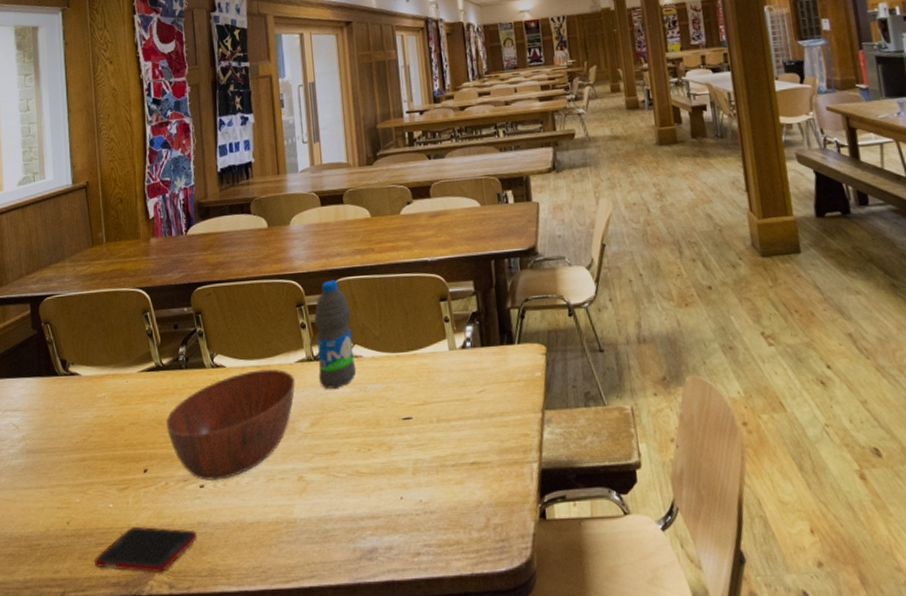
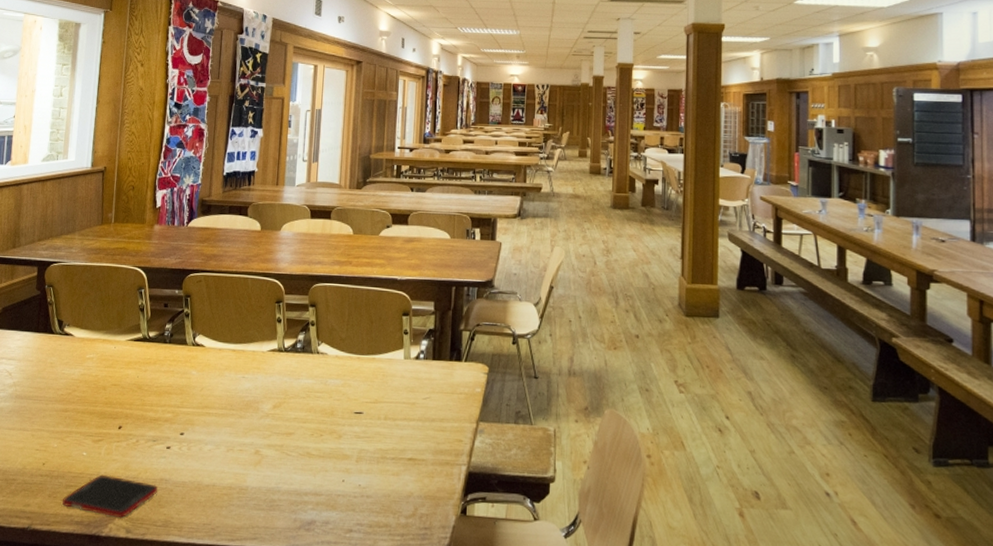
bowl: present [165,368,295,482] -> none [144,353,265,445]
water bottle: present [314,279,356,389] -> none [286,283,323,379]

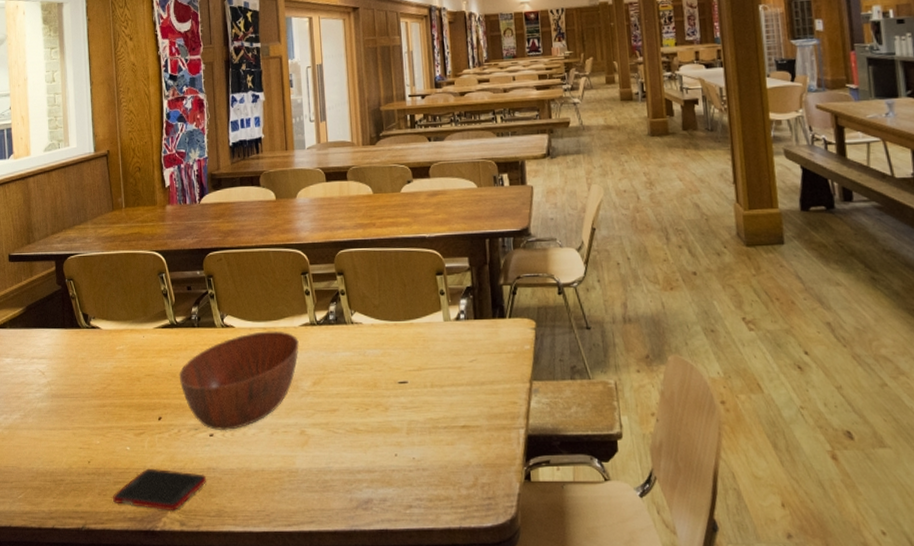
bowl: none [144,353,265,445] -> present [179,331,299,431]

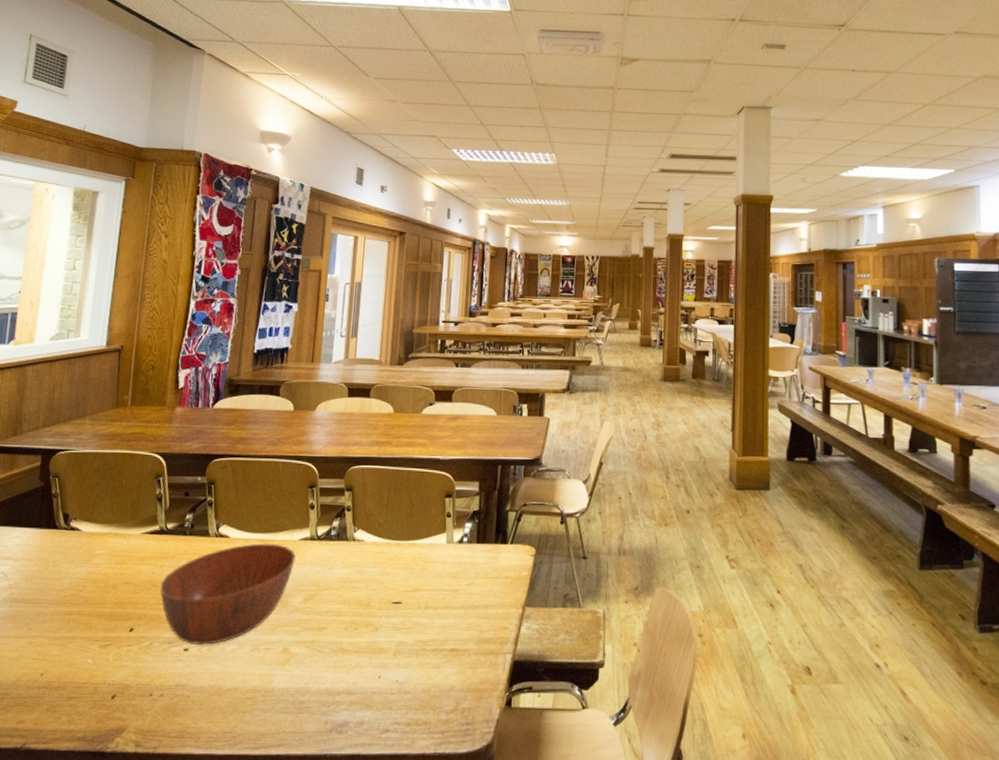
cell phone: present [113,468,207,512] -> none [62,683,174,731]

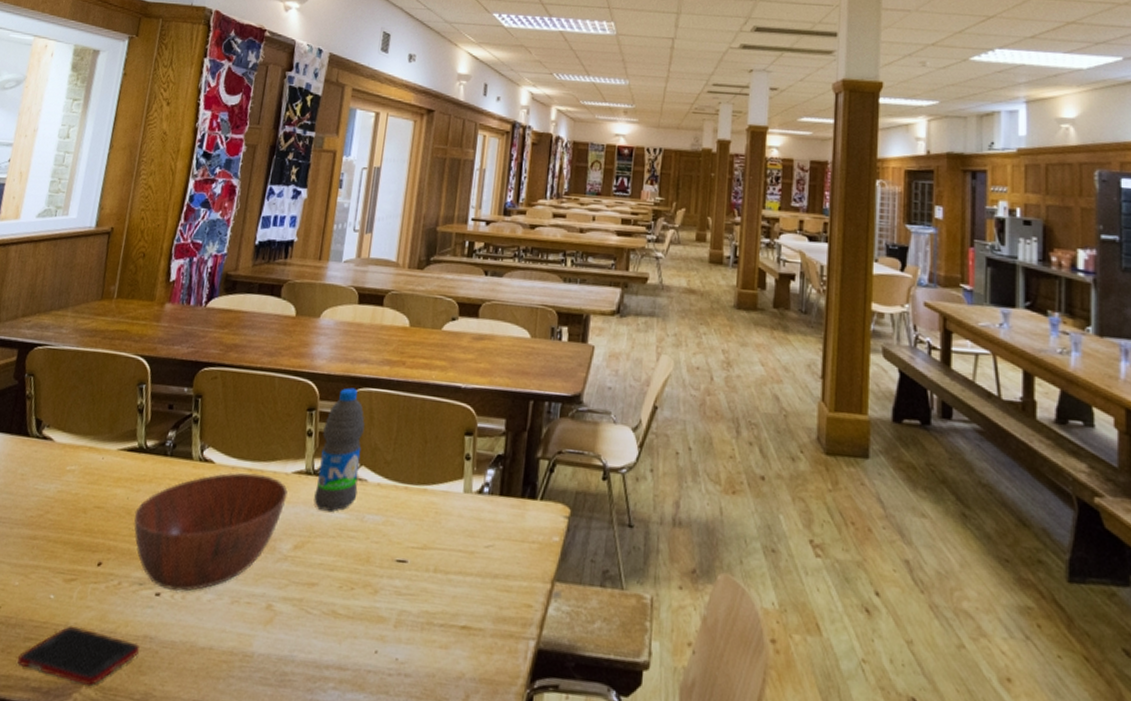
cell phone: none [62,683,174,731] -> present [17,627,140,687]
water bottle: none [319,466,360,568] -> present [314,387,365,512]

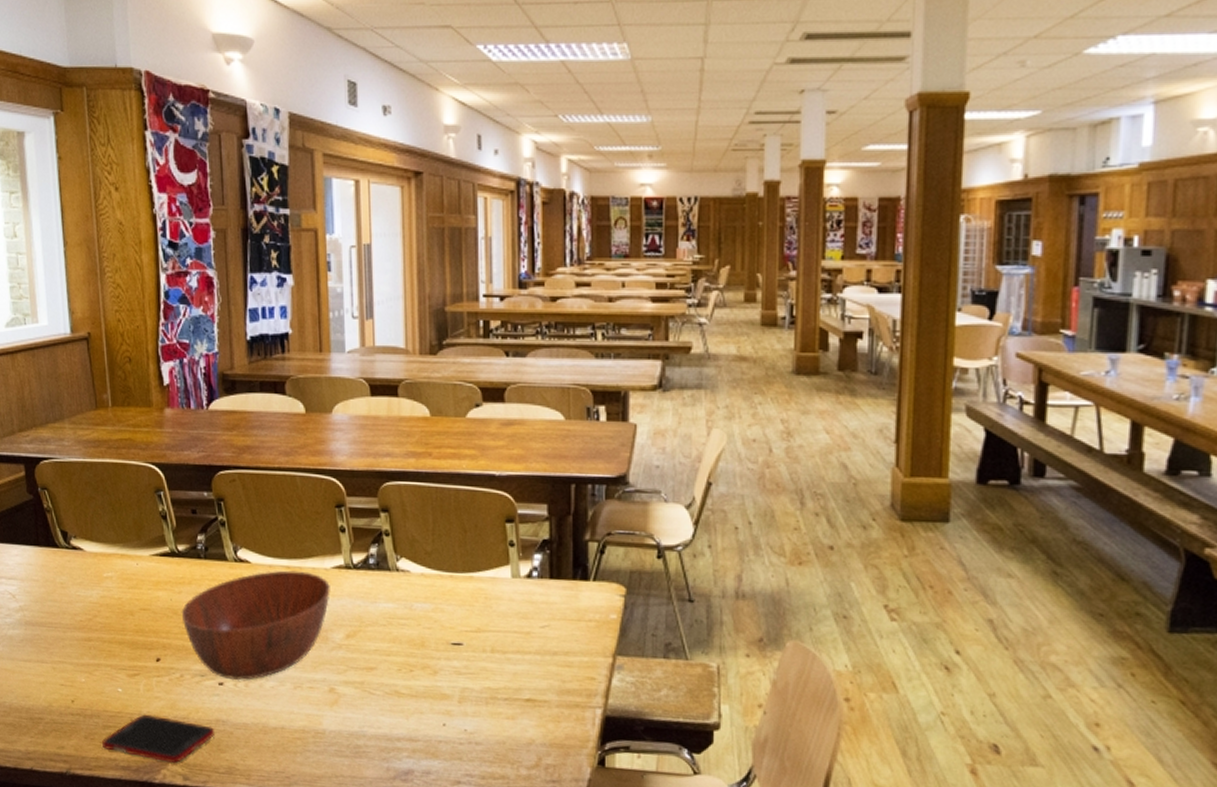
water bottle: present [314,387,365,512] -> none [356,482,402,602]

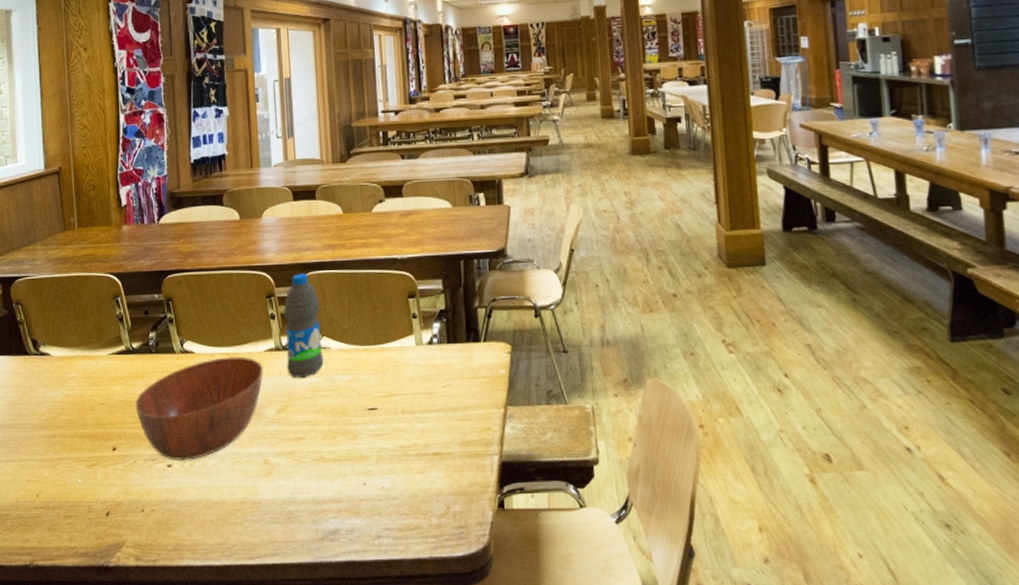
cell phone: present [102,715,215,764] -> none [63,501,165,546]
water bottle: none [356,482,402,602] -> present [284,273,324,378]

